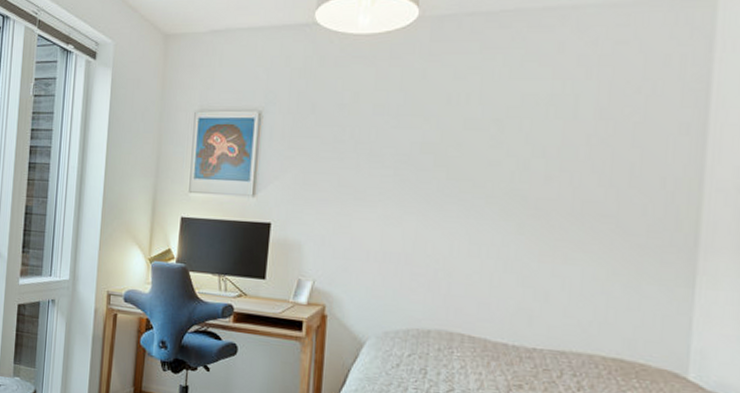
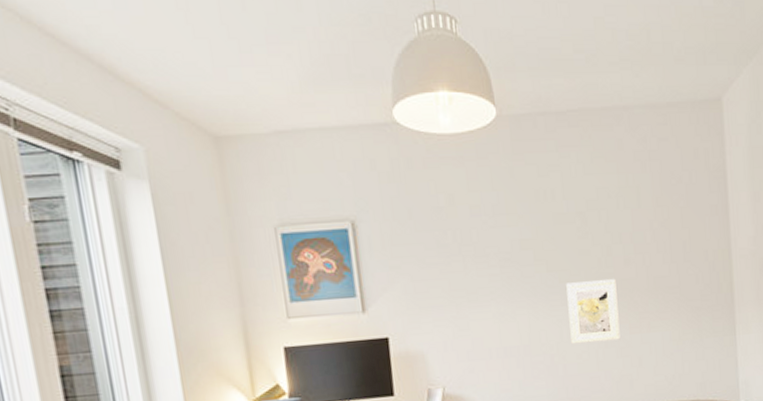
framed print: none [462,194,530,267] -> present [566,278,620,344]

